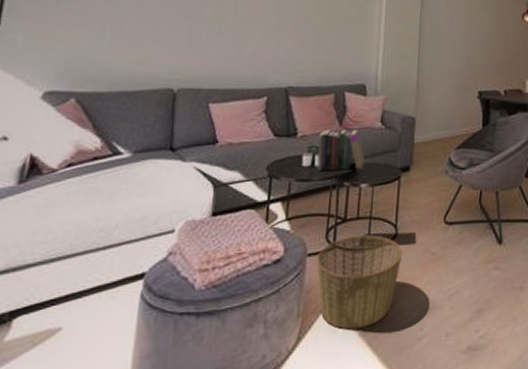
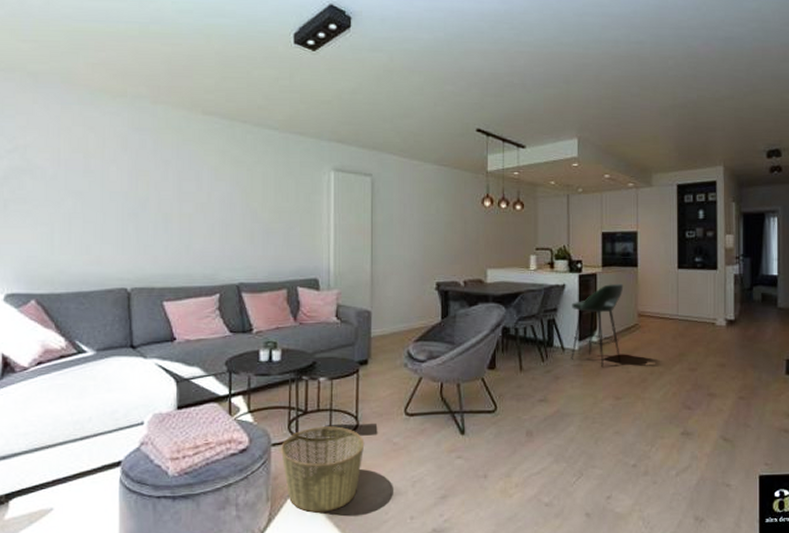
books: present [316,129,365,172] -> none [273,324,322,366]

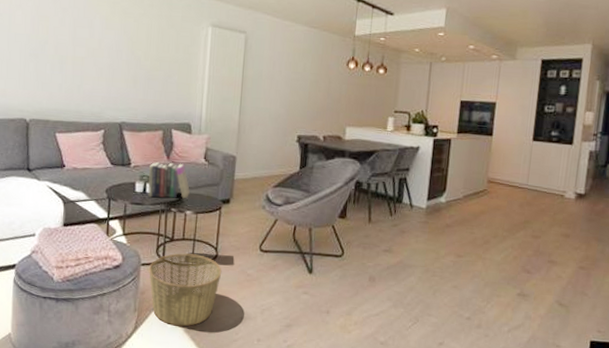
books: none [273,324,322,366] -> present [147,161,190,199]
bar stool: present [571,283,624,368] -> none [418,149,477,227]

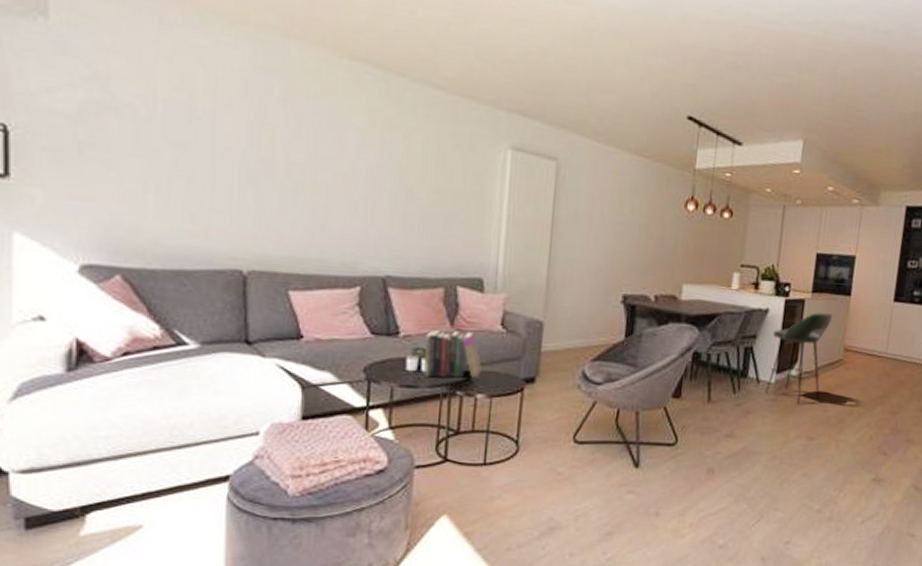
basket: present [149,253,222,327] -> none [425,449,525,544]
bar stool: none [418,149,477,227] -> present [765,311,833,405]

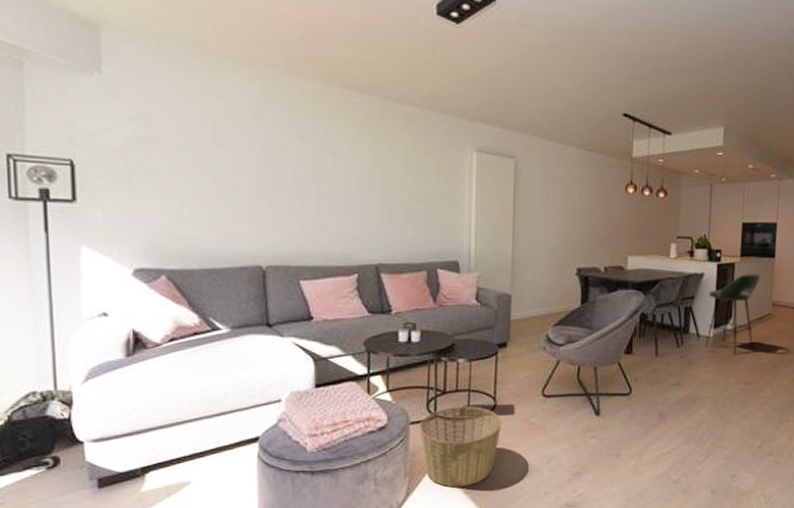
books: present [423,329,482,379] -> none [412,306,461,347]
basket: none [425,449,525,544] -> present [419,406,502,488]

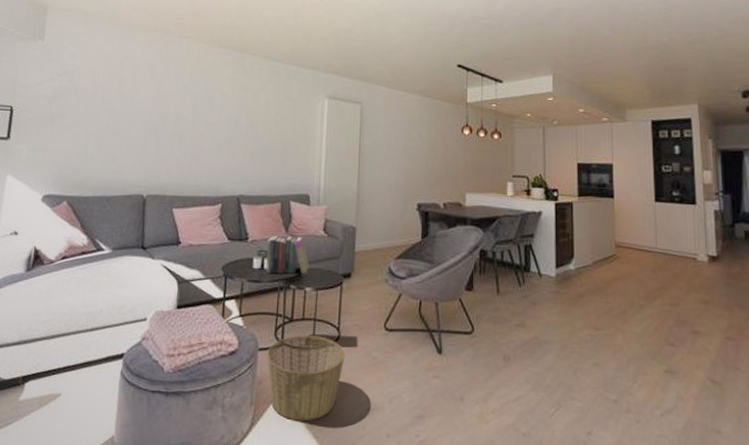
books: none [412,306,461,347] -> present [265,235,309,275]
bar stool: present [705,273,761,355] -> none [548,212,600,297]

